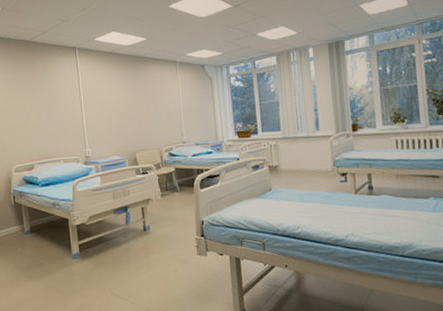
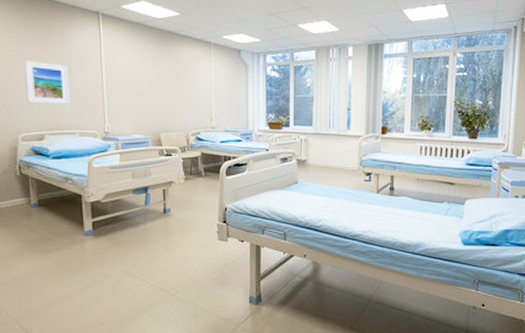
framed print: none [14,98,55,137] -> present [24,61,70,104]

